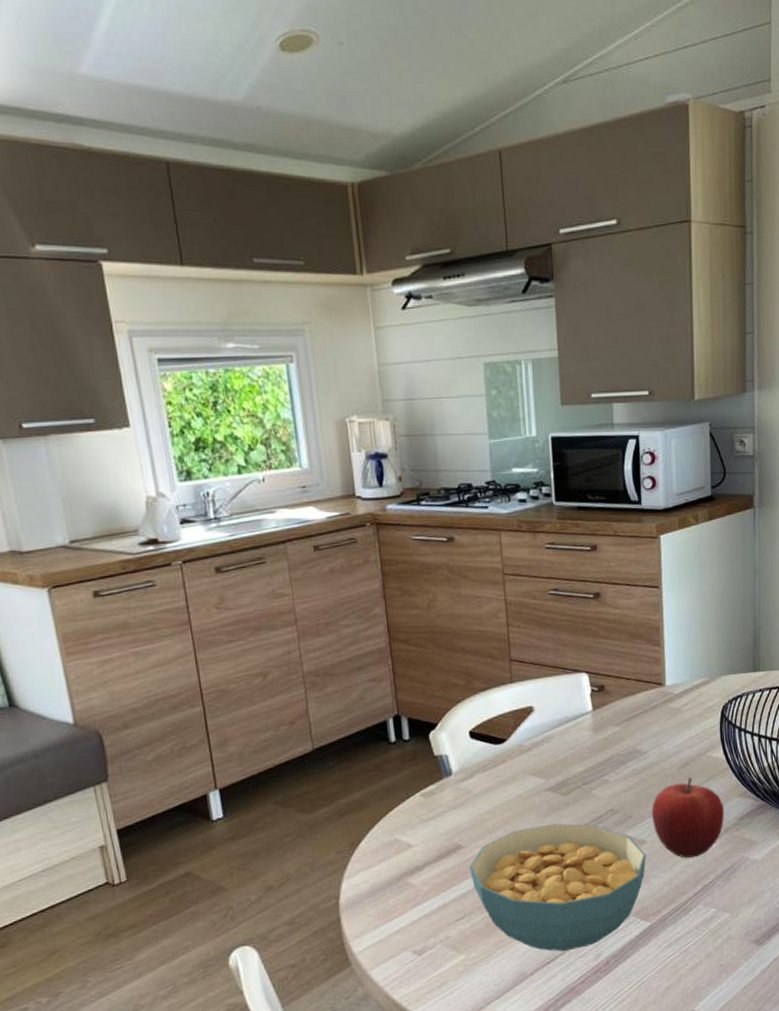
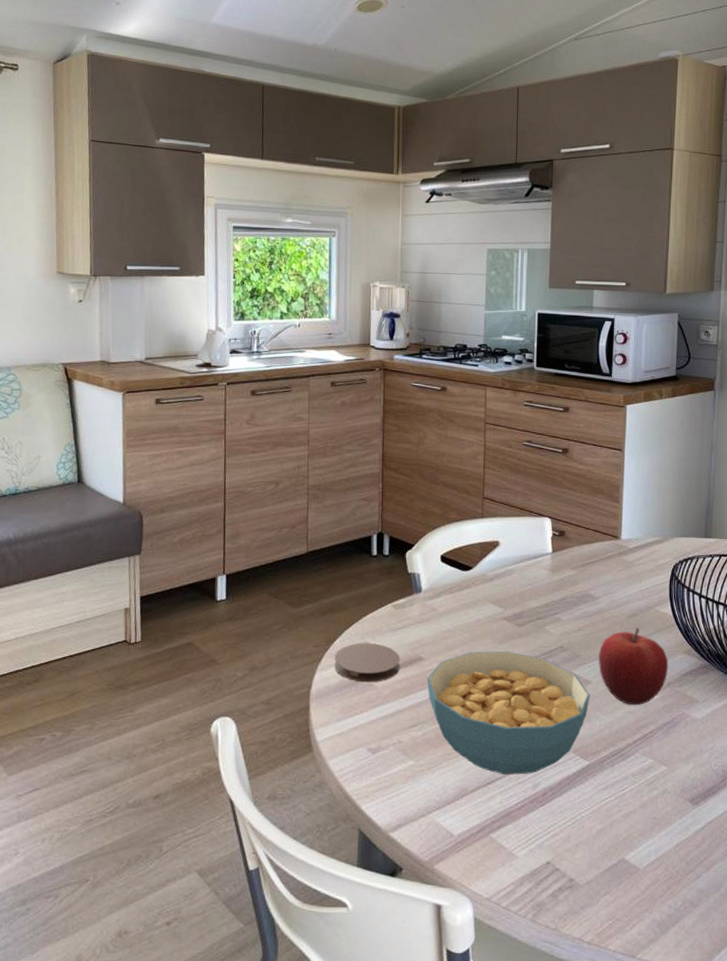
coaster: none [362,838,438,883] -> present [334,643,400,683]

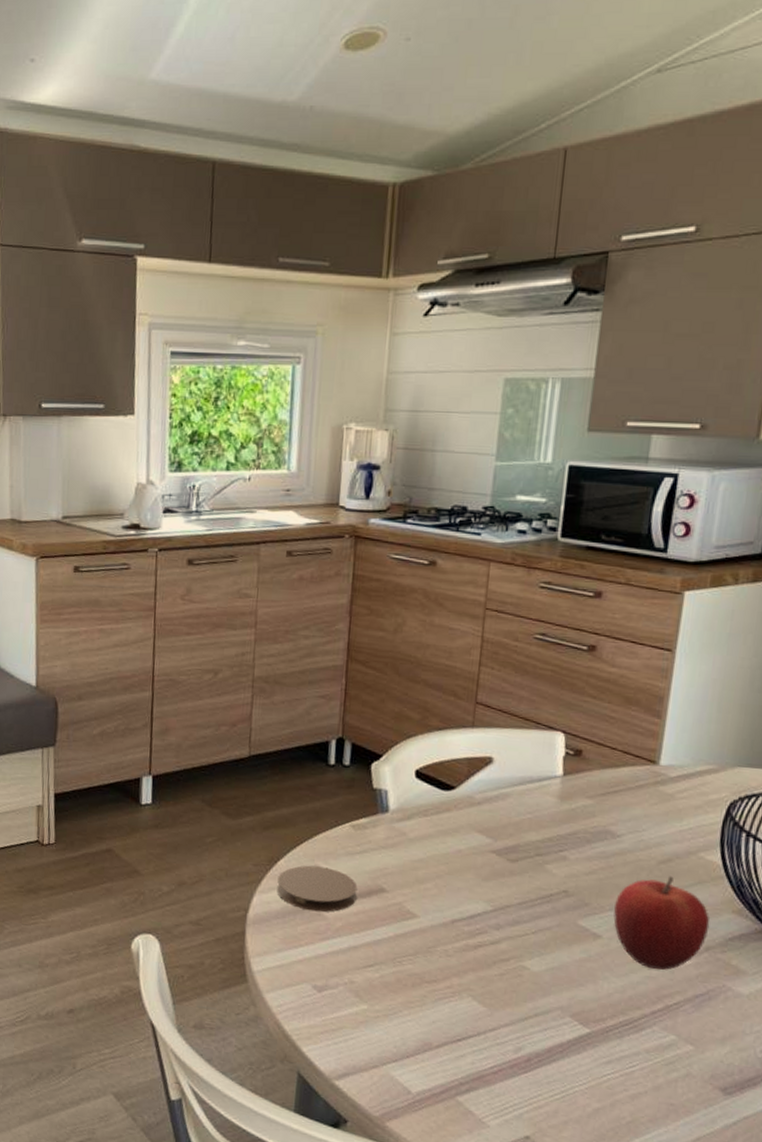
cereal bowl: present [427,650,590,775] -> none [389,887,599,1036]

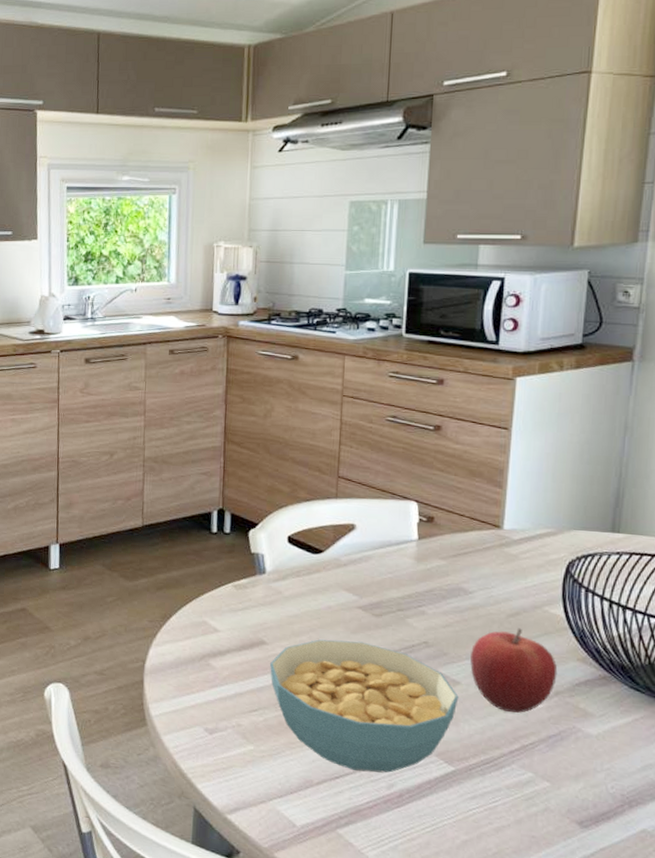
coaster: present [277,865,358,912] -> none [170,621,241,663]
cereal bowl: none [389,887,599,1036] -> present [270,639,459,773]

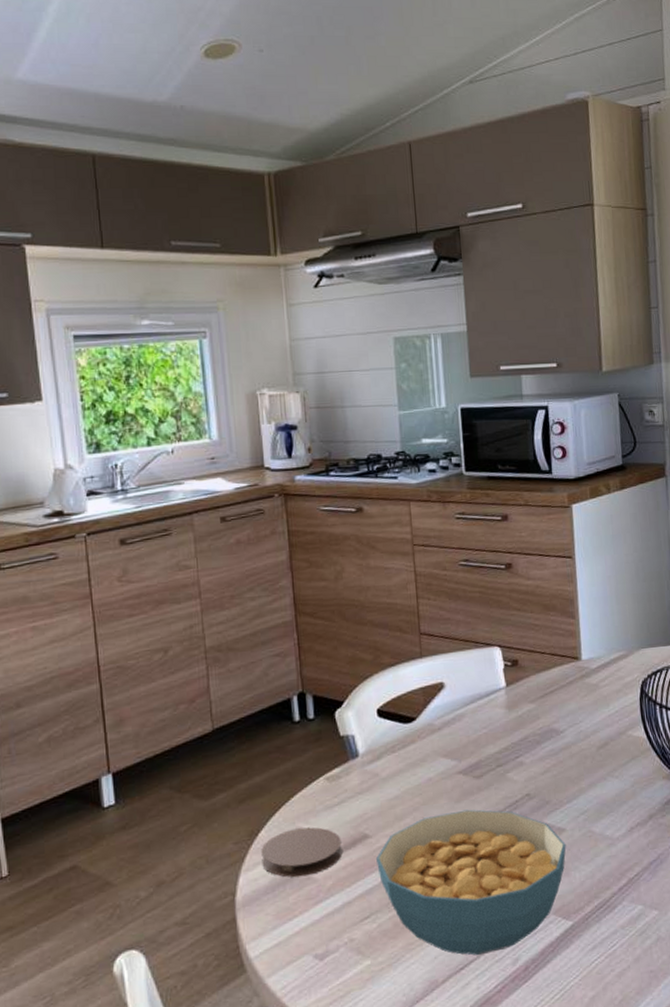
coaster: none [170,621,241,663] -> present [261,827,342,878]
fruit: present [470,628,558,713] -> none [570,758,649,848]

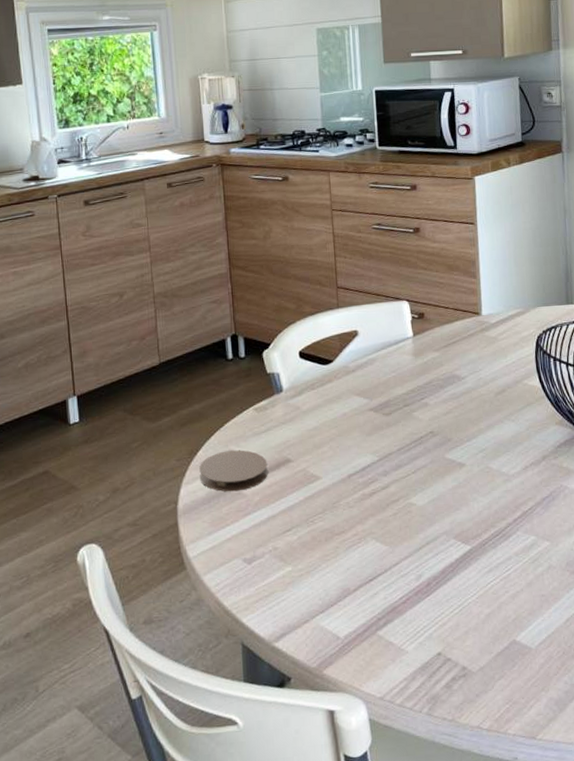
cereal bowl: present [376,809,566,956] -> none [297,442,466,570]

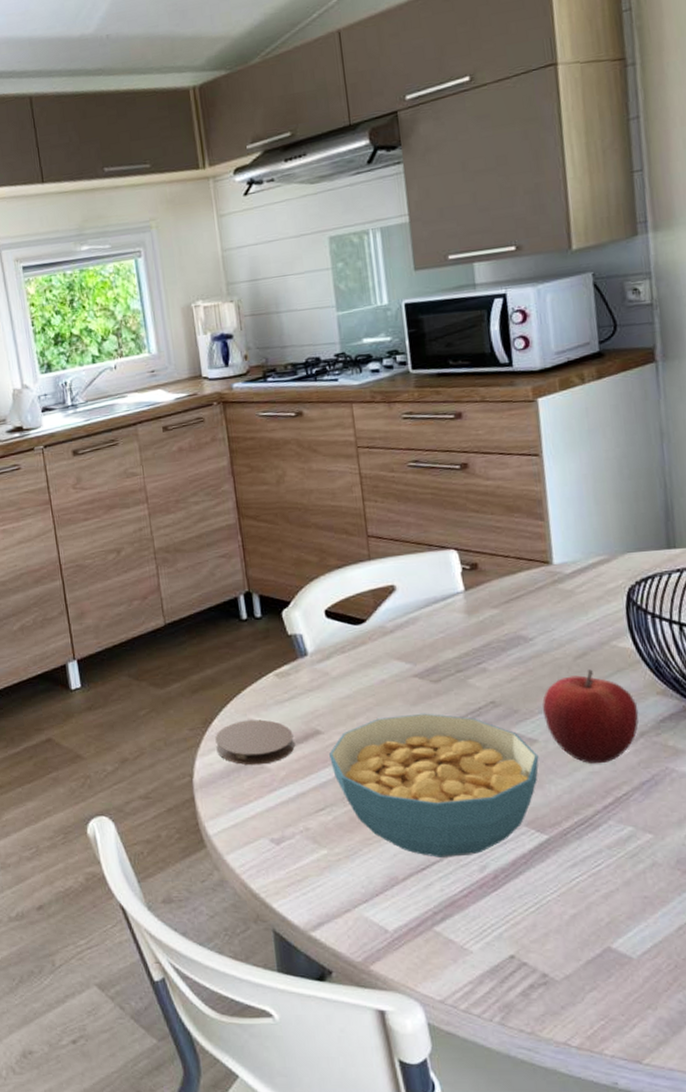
cereal bowl: none [297,442,466,570] -> present [329,713,539,859]
fruit: none [470,403,542,484] -> present [542,669,639,764]

